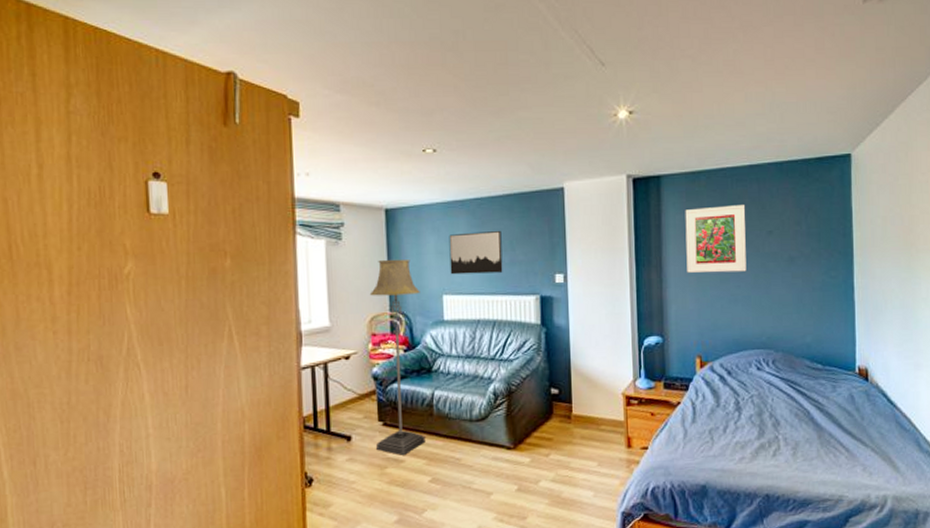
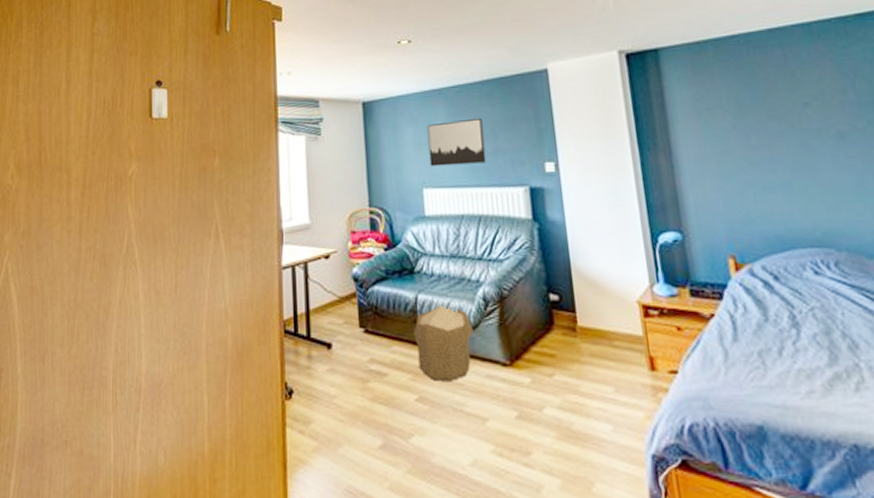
floor lamp: present [369,259,426,455] -> none [348,152,410,368]
pouf: none [429,399,483,465] -> present [413,304,473,381]
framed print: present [685,205,747,273] -> none [692,74,782,156]

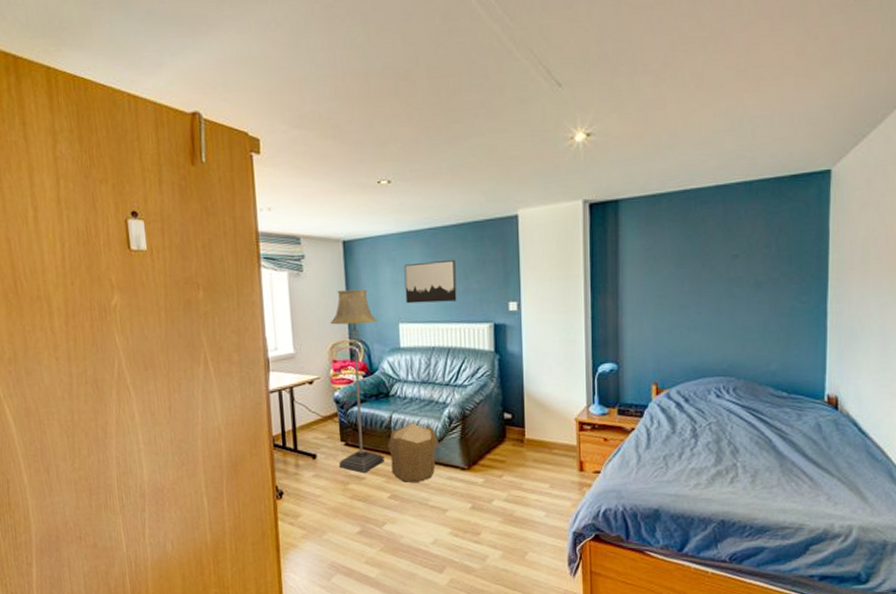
floor lamp: none [348,152,410,368] -> present [330,289,385,473]

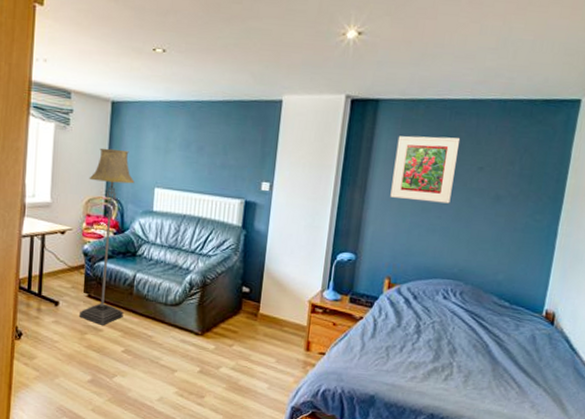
pouf: present [387,422,439,483] -> none [128,283,177,341]
wall art: present [404,260,457,304] -> none [164,132,217,174]
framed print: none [644,228,709,299] -> present [390,135,460,204]

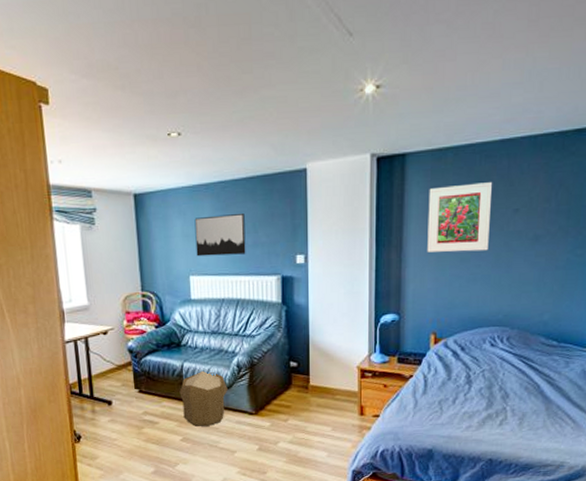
floor lamp: present [79,148,135,325] -> none [122,242,177,418]
pouf: none [128,283,177,341] -> present [179,370,228,427]
wall art: none [164,132,217,174] -> present [194,214,246,257]

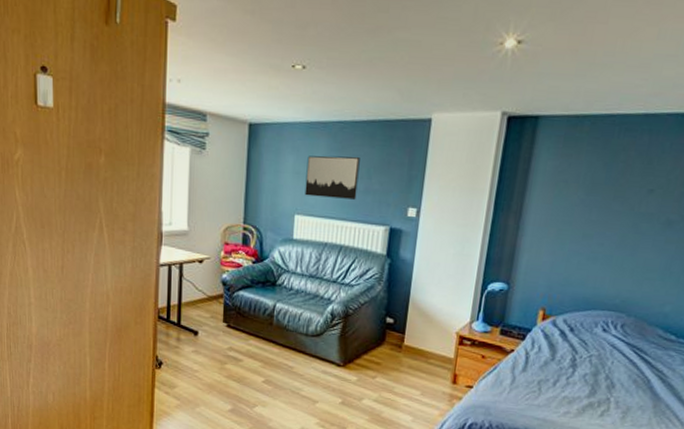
pouf: present [179,370,228,427] -> none [268,313,318,372]
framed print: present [427,182,492,253] -> none [548,155,628,230]

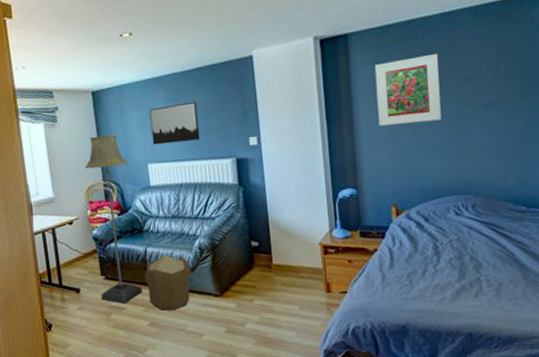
floor lamp: none [219,173,274,355] -> present [84,135,143,304]
pouf: none [268,313,318,372] -> present [144,254,192,311]
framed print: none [548,155,628,230] -> present [374,54,442,126]

